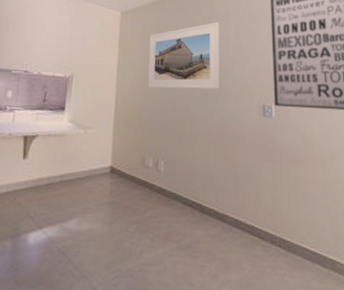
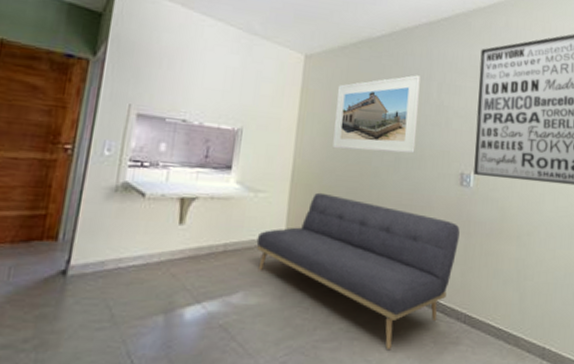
sofa: none [87,127,267,272] -> present [256,192,460,349]

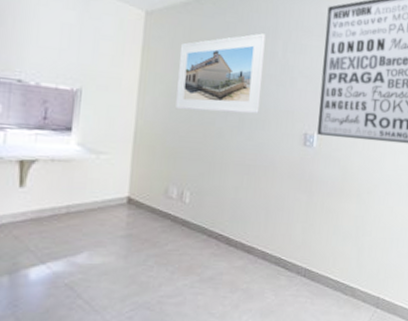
sofa: present [256,192,460,349] -> none [99,153,302,302]

